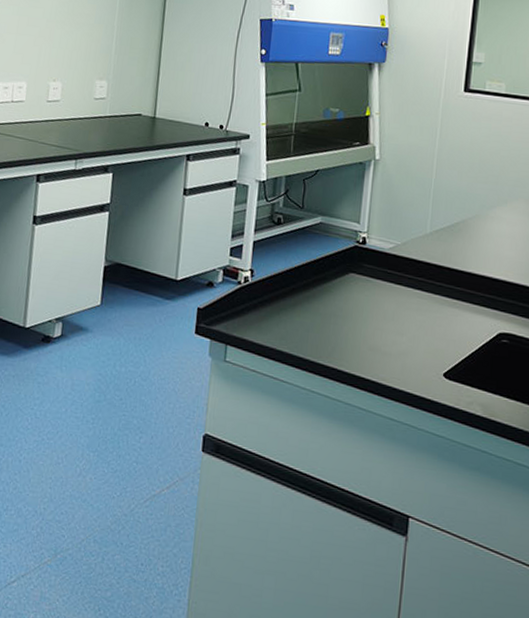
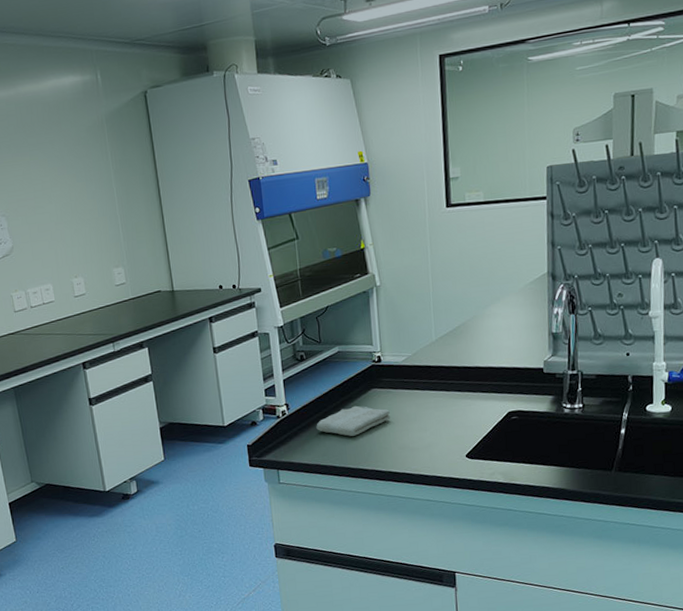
washcloth: none [279,288,366,324] -> present [316,405,390,436]

